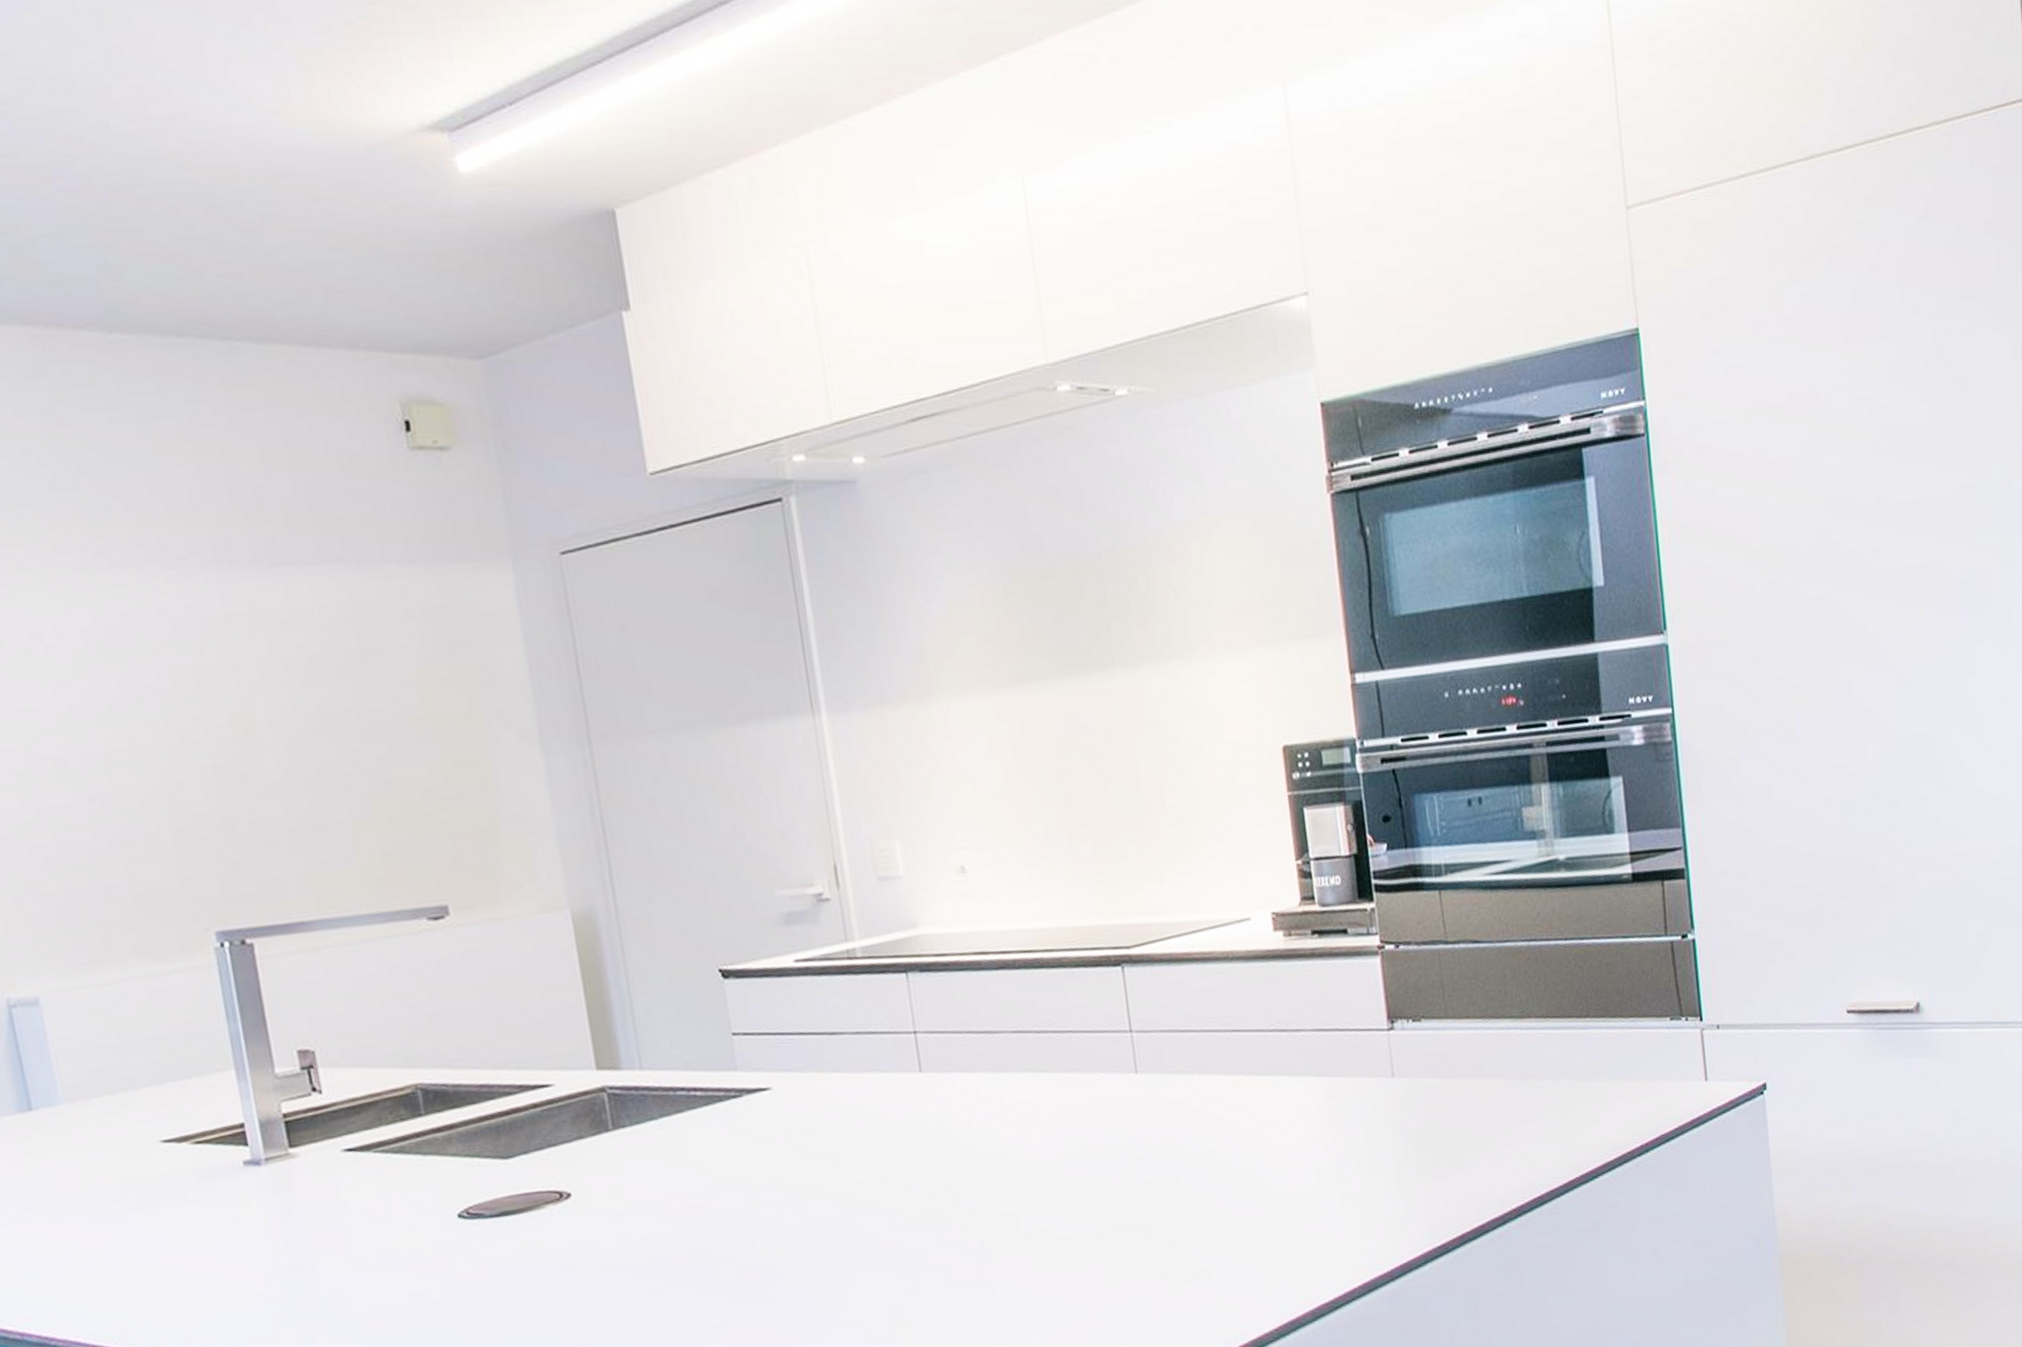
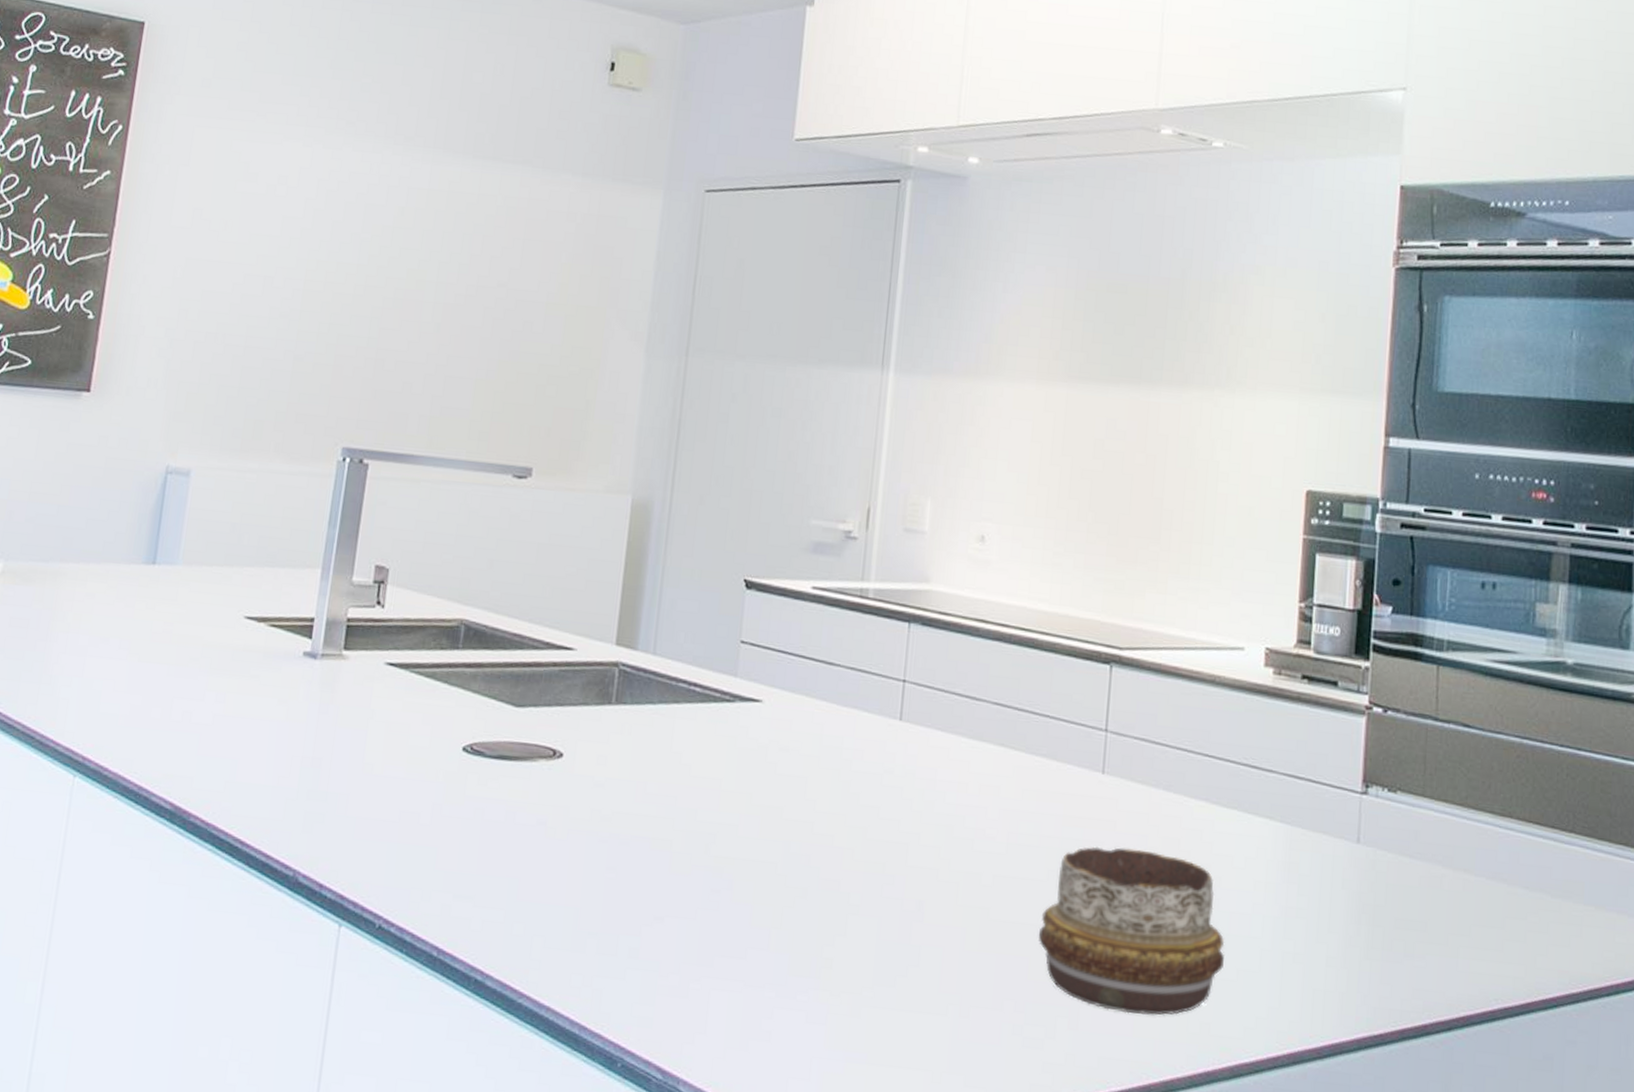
decorative bowl: none [1105,1133,1288,1292] -> present [1038,846,1225,1015]

